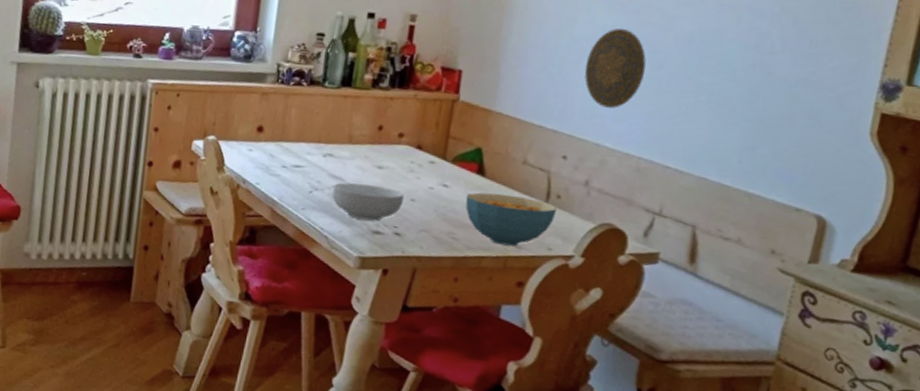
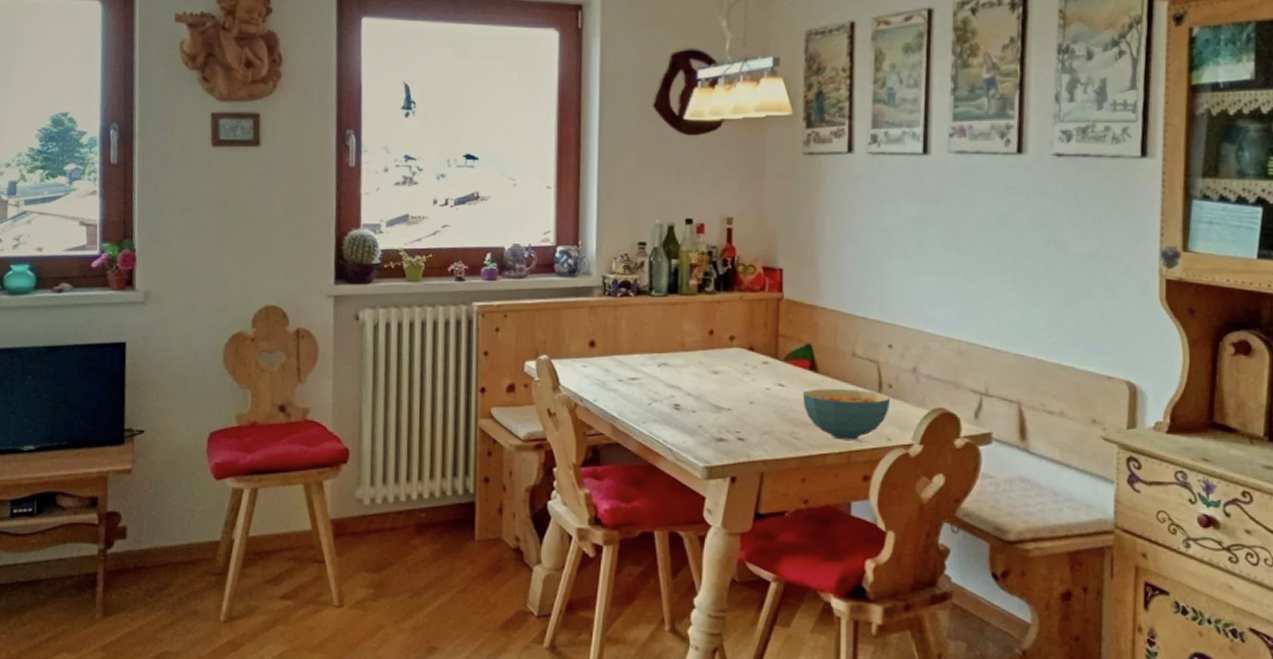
cereal bowl: present [332,182,404,222] -> none [671,391,742,428]
decorative plate: present [584,28,646,109] -> none [897,218,953,294]

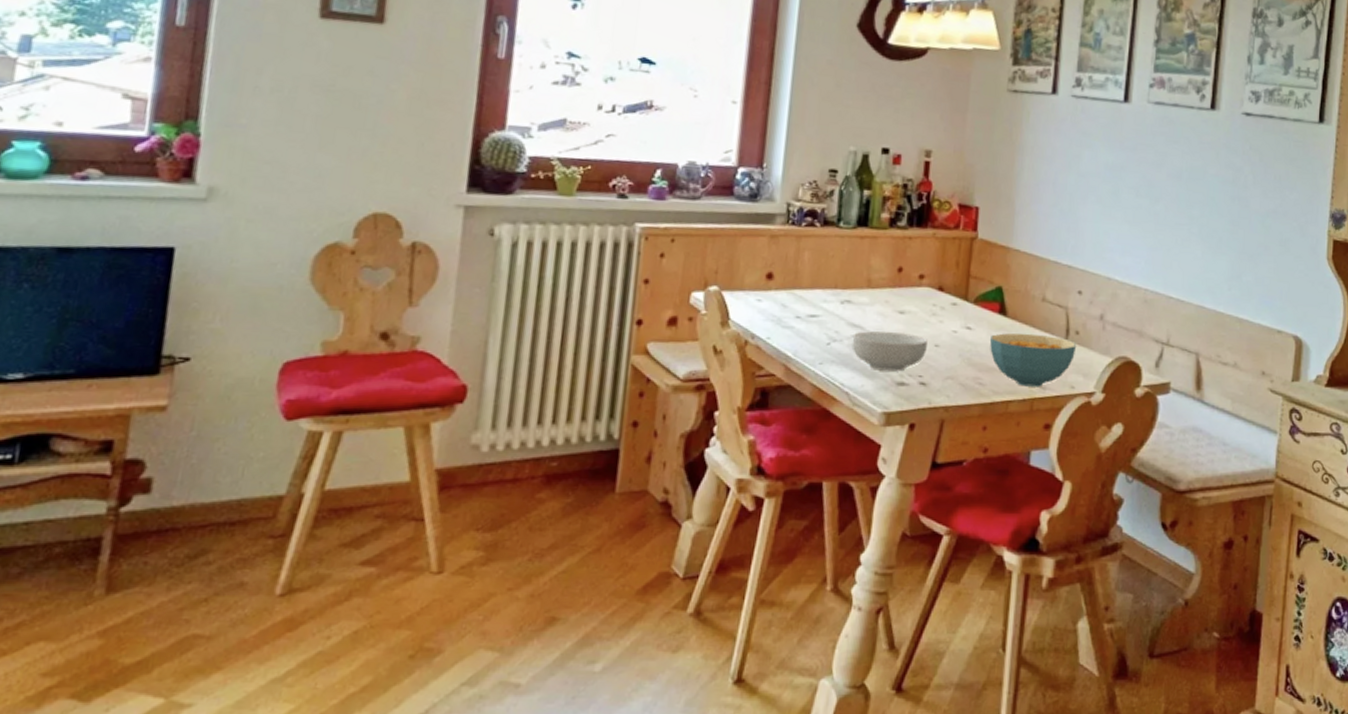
cereal bowl: none [671,391,742,428] -> present [852,331,927,372]

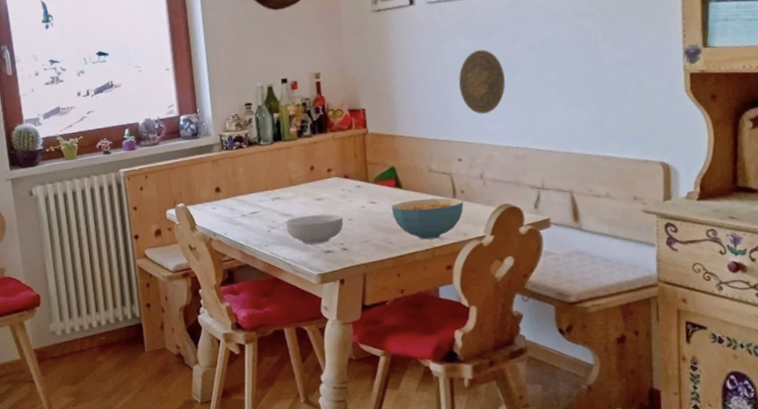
decorative plate: none [1092,165,1145,242] -> present [458,50,506,114]

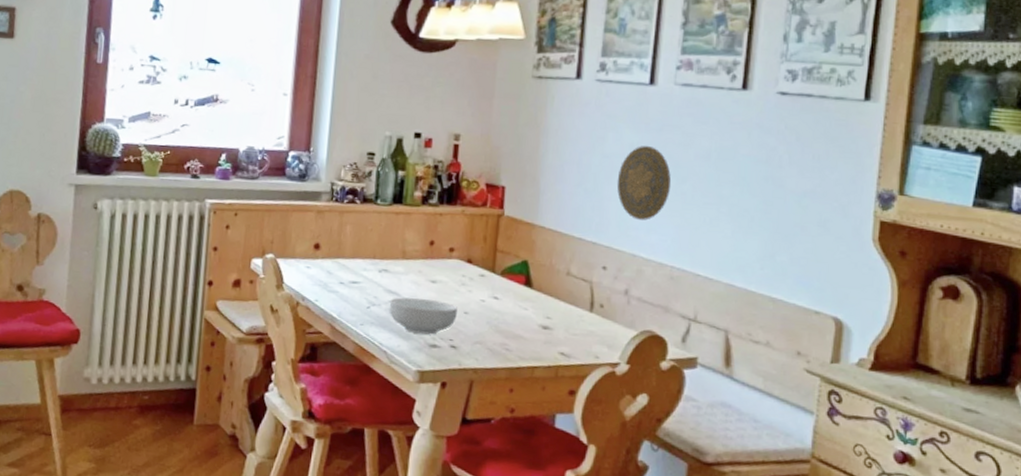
cereal bowl: present [391,198,464,240] -> none [515,304,601,356]

